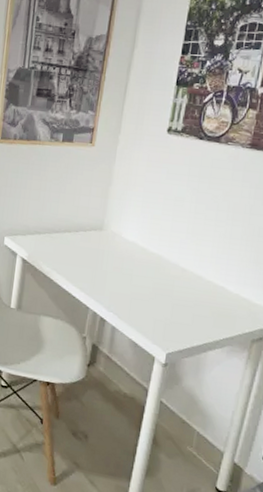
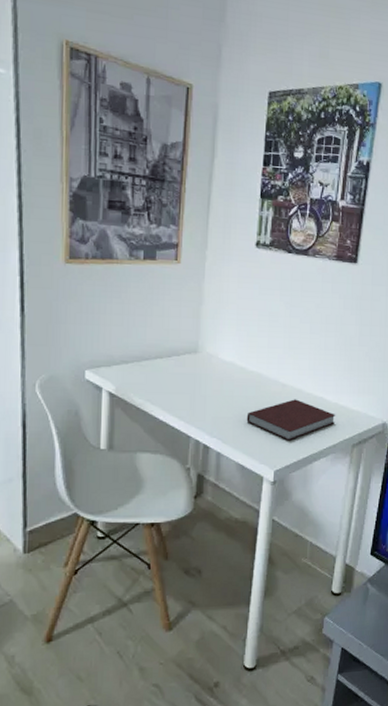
notebook: none [143,285,236,326] -> present [246,399,336,441]

